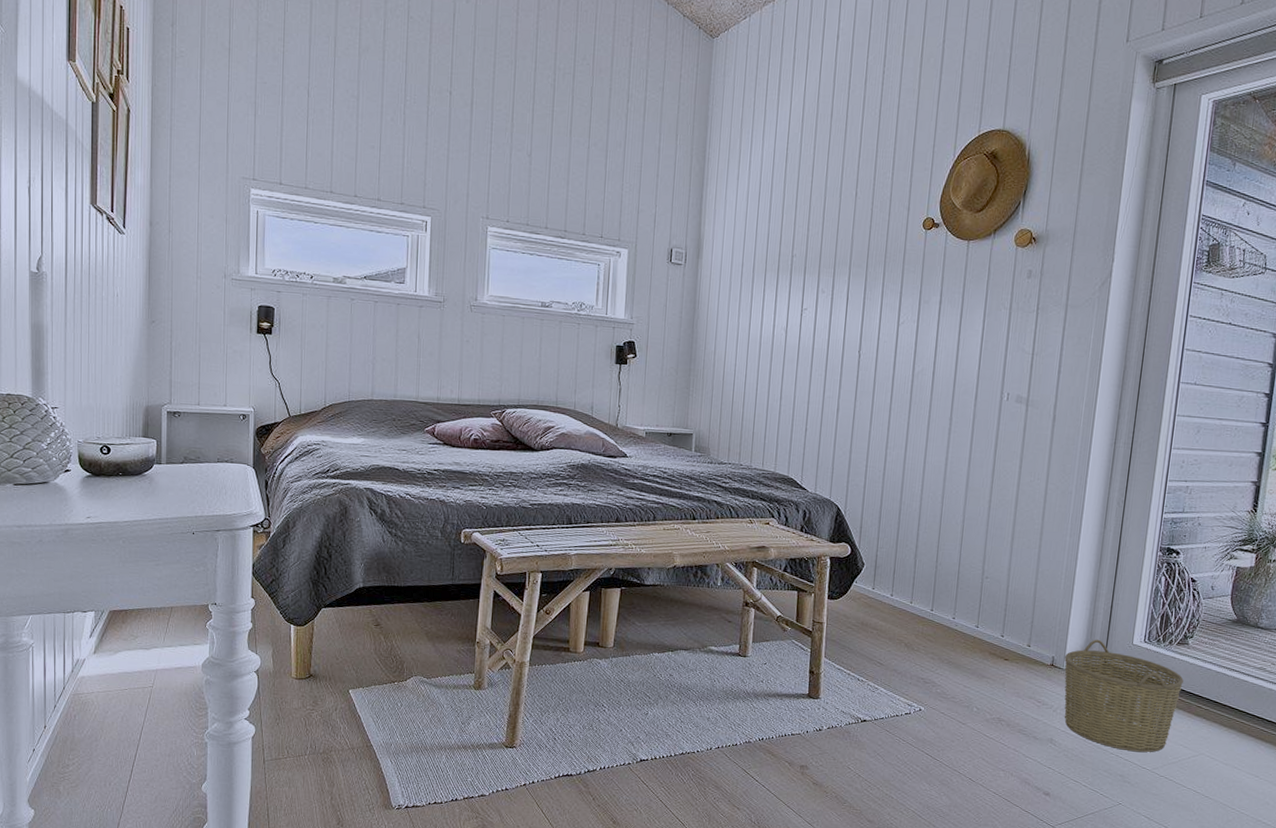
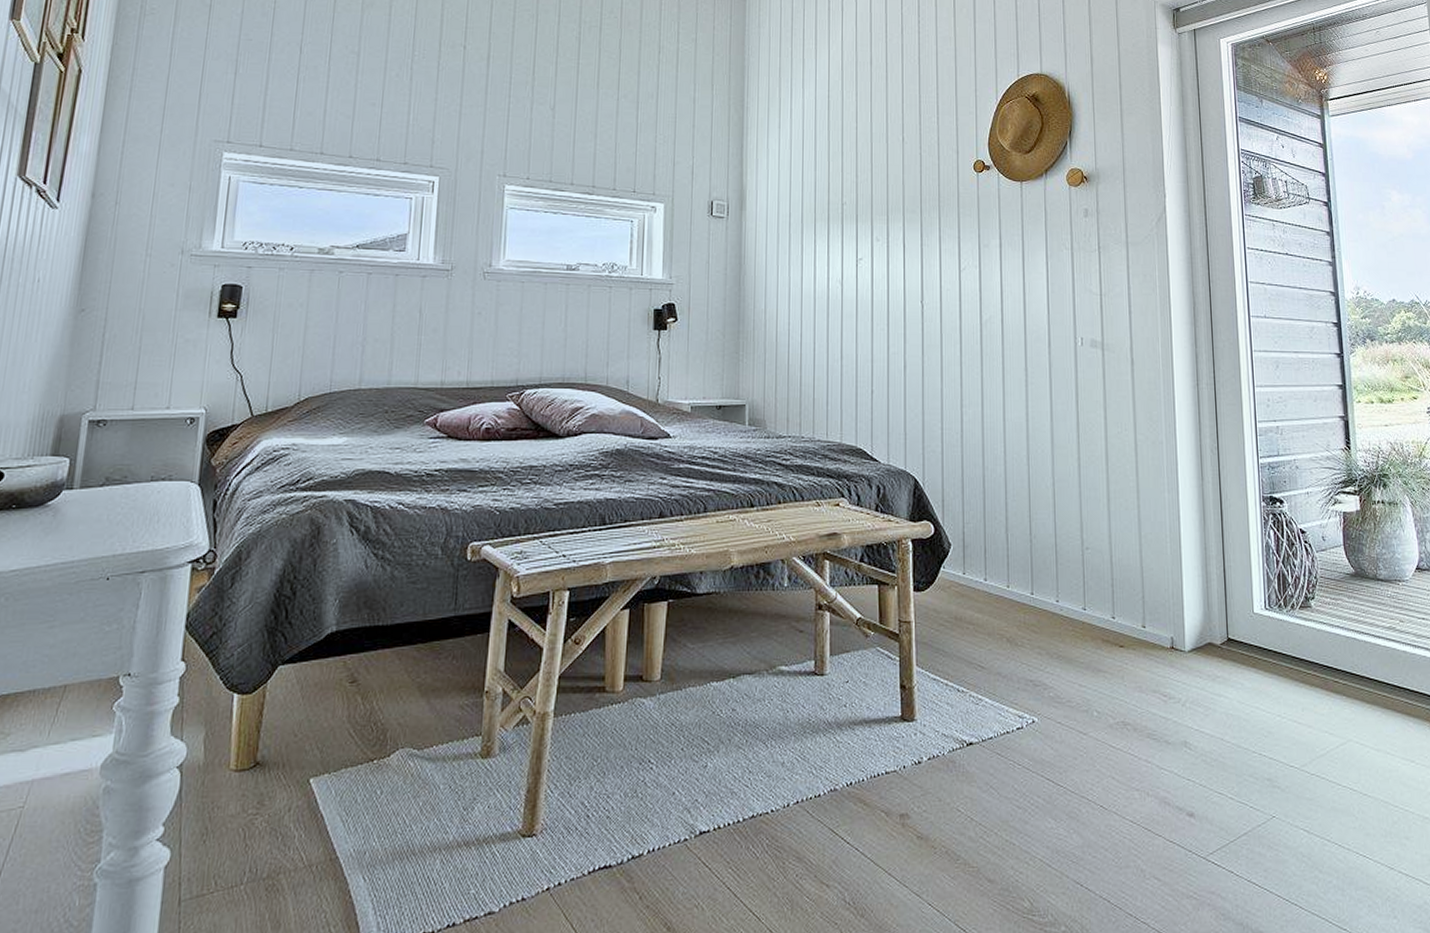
basket: present [1064,639,1184,753] -> none [1184,611,1315,747]

